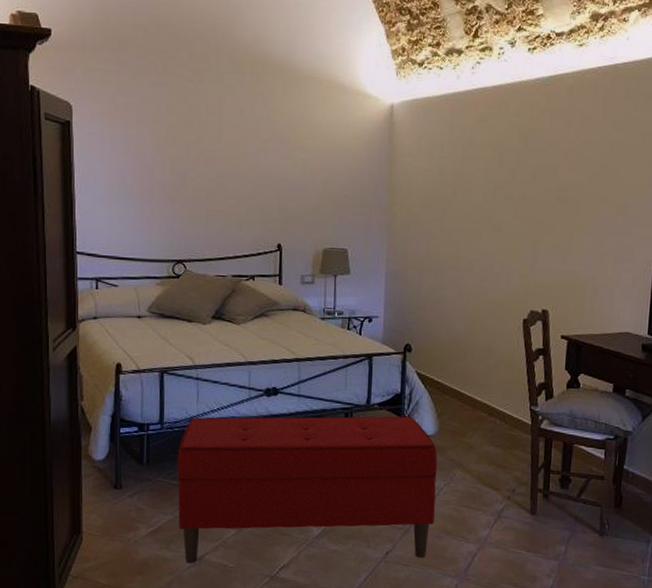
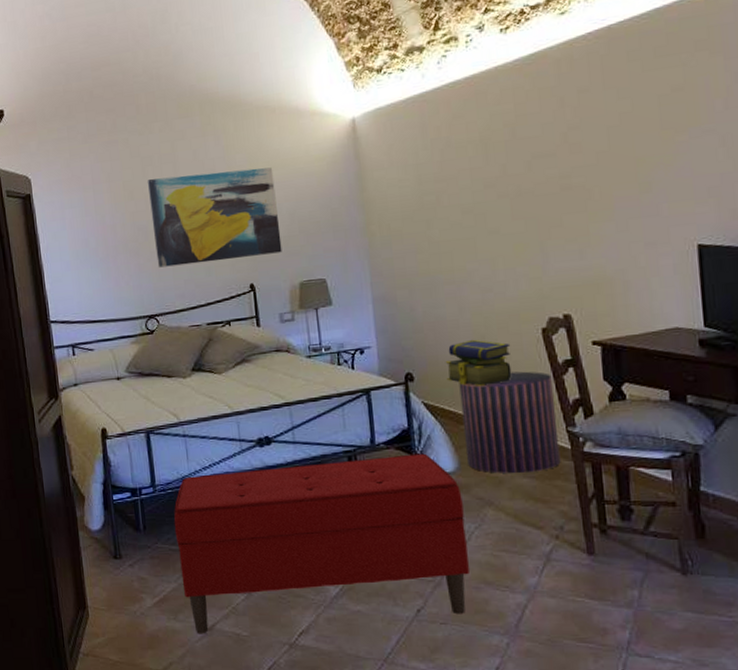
wall art: none [191,128,313,219] -> present [147,167,282,268]
stack of books: none [439,321,496,364] -> present [445,339,512,387]
pouf: none [446,354,525,442] -> present [459,371,561,474]

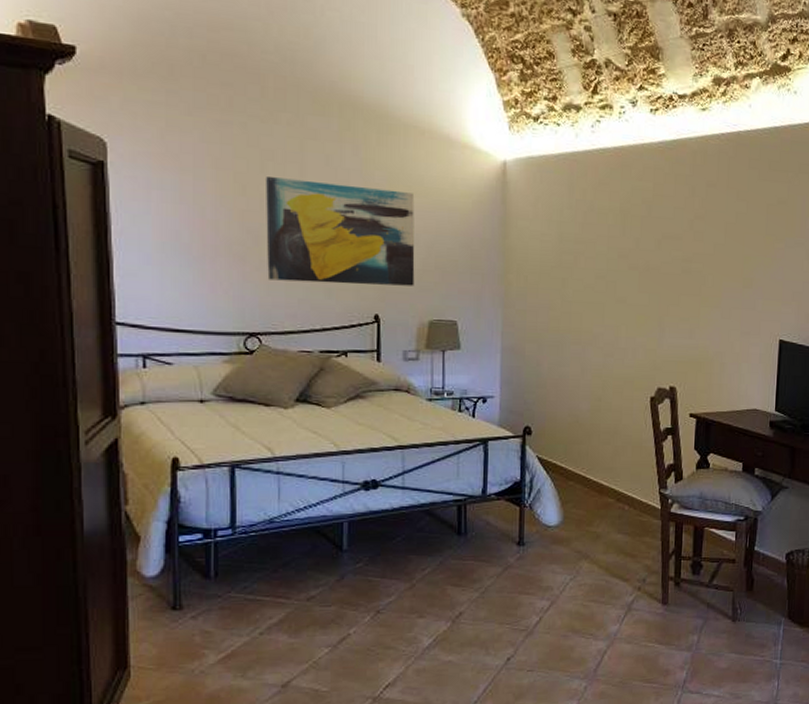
bench: present [173,453,471,634] -> none [254,506,562,692]
stack of books: present [445,339,512,387] -> none [562,400,623,446]
pouf: present [459,371,561,474] -> none [571,435,653,530]

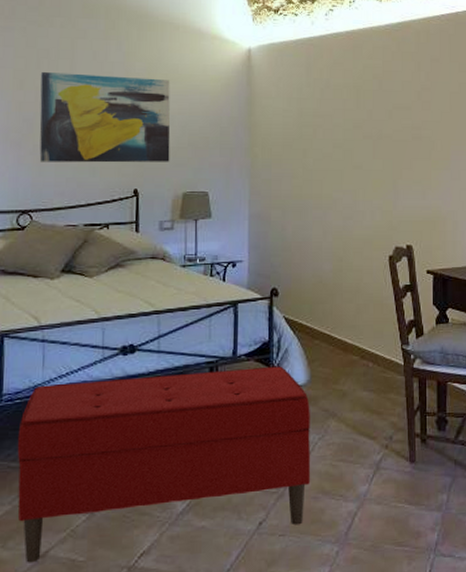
bench: none [254,506,562,692] -> present [17,366,311,563]

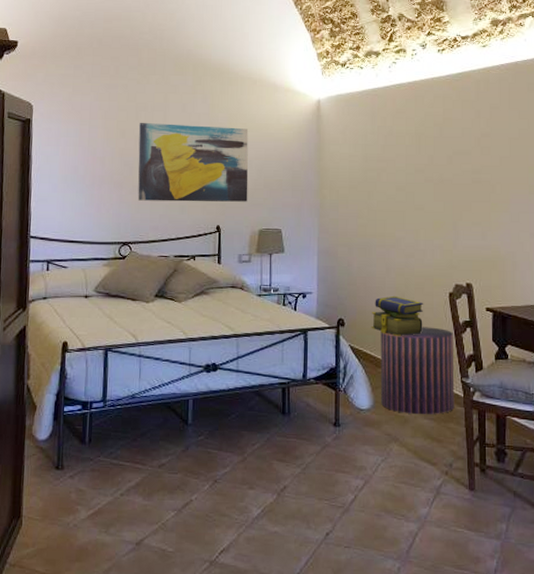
bench: present [17,366,311,563] -> none [118,390,374,549]
stack of books: none [307,261,363,305] -> present [371,295,424,337]
pouf: none [317,293,395,387] -> present [380,327,455,415]

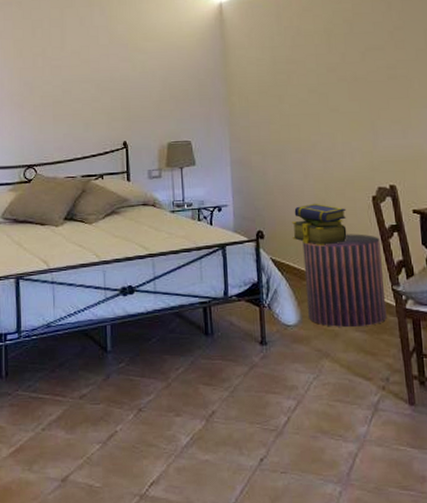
wall art: present [137,123,249,202] -> none [36,38,154,121]

